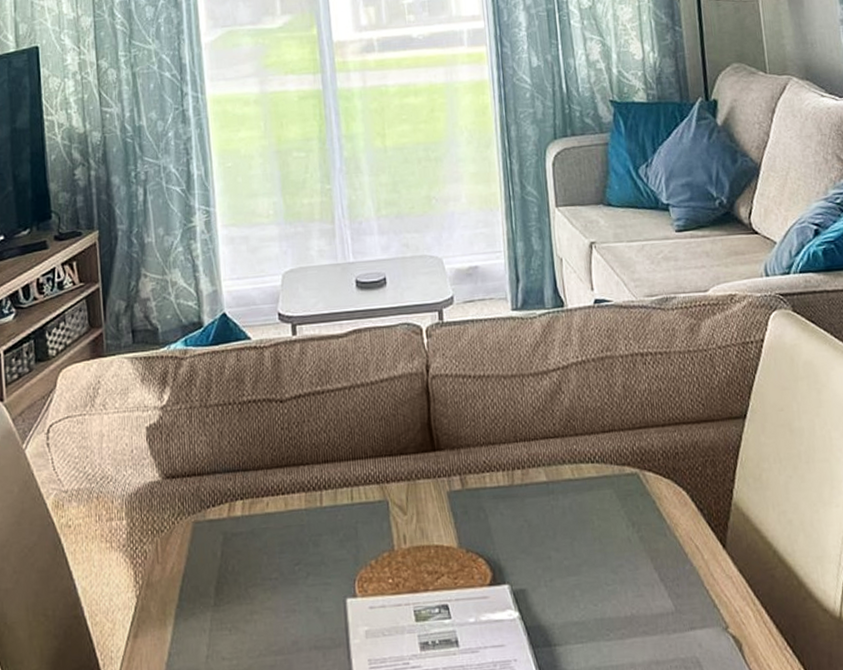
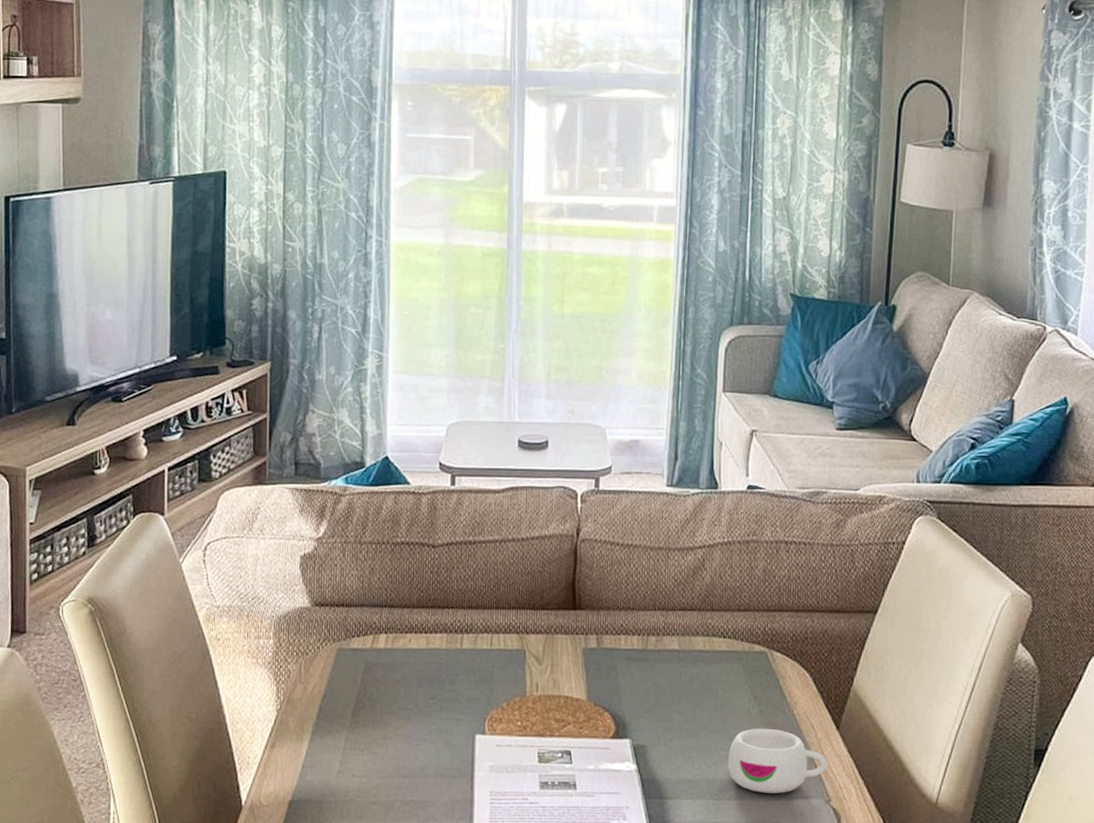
mug: none [613,555,720,628] -> present [728,729,828,794]

